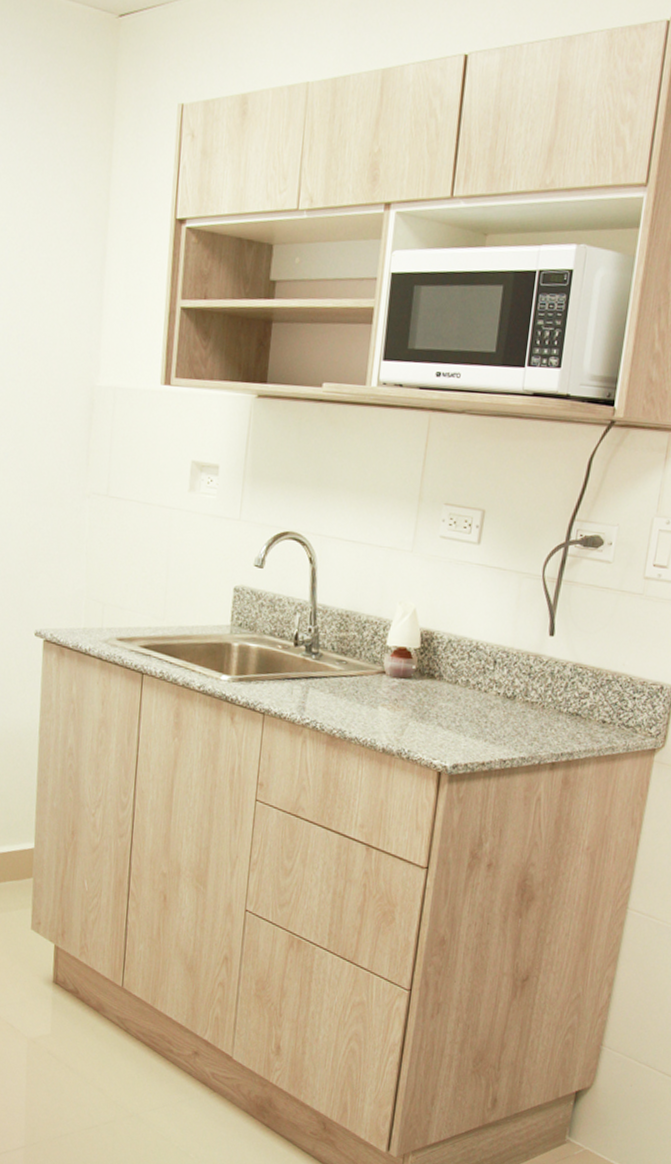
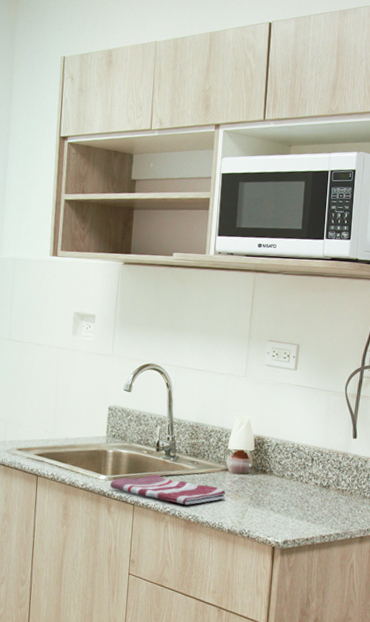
dish towel: none [234,674,382,716] -> present [110,473,226,505]

